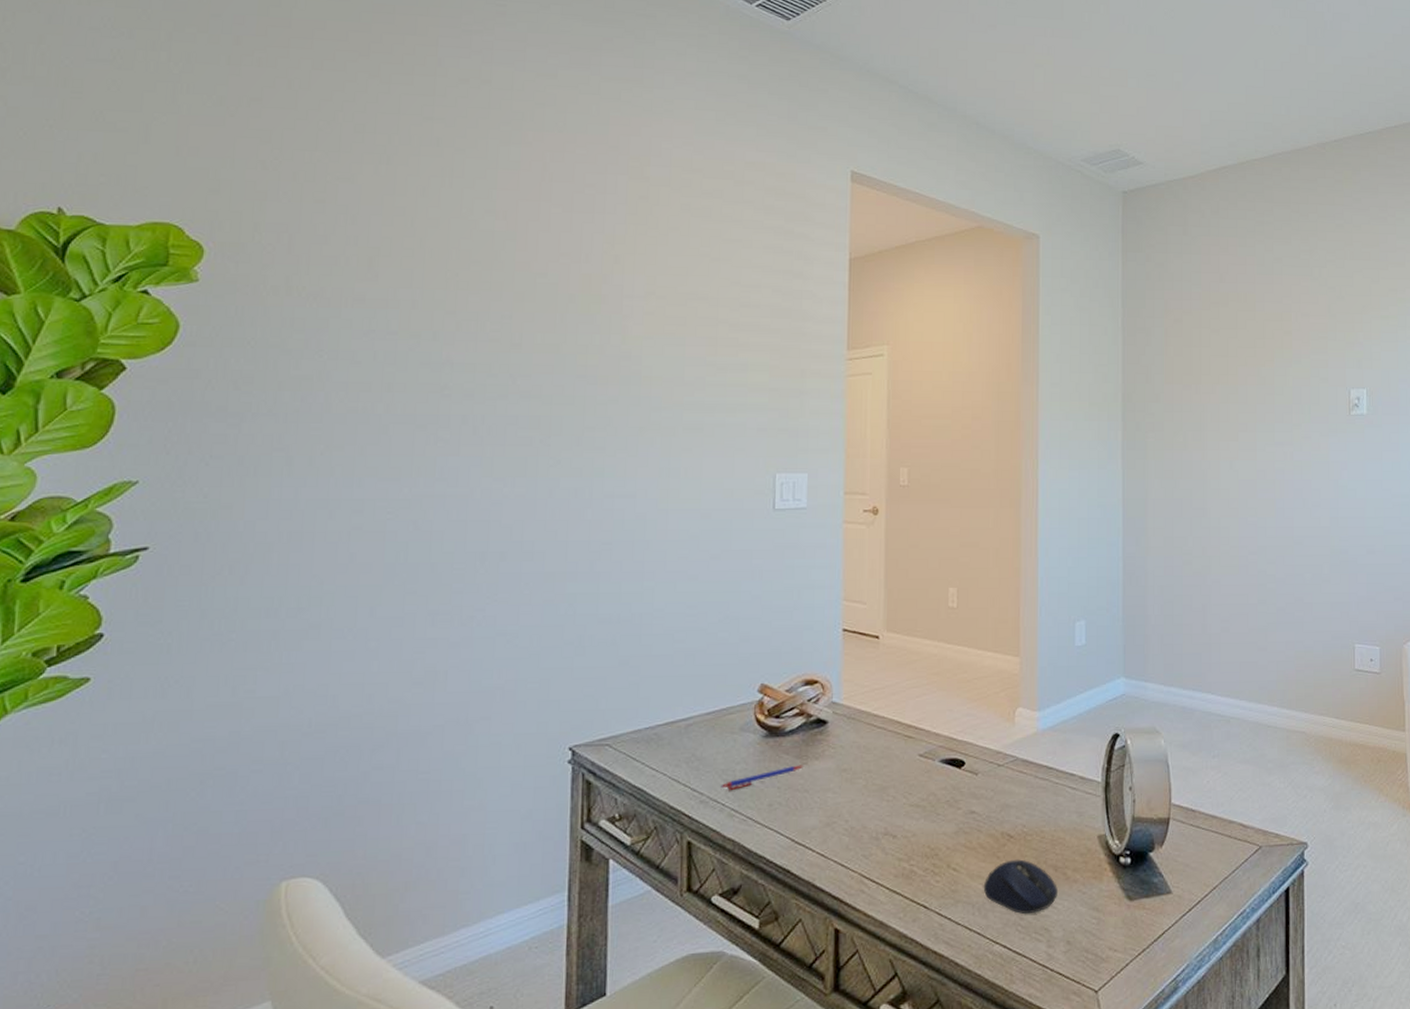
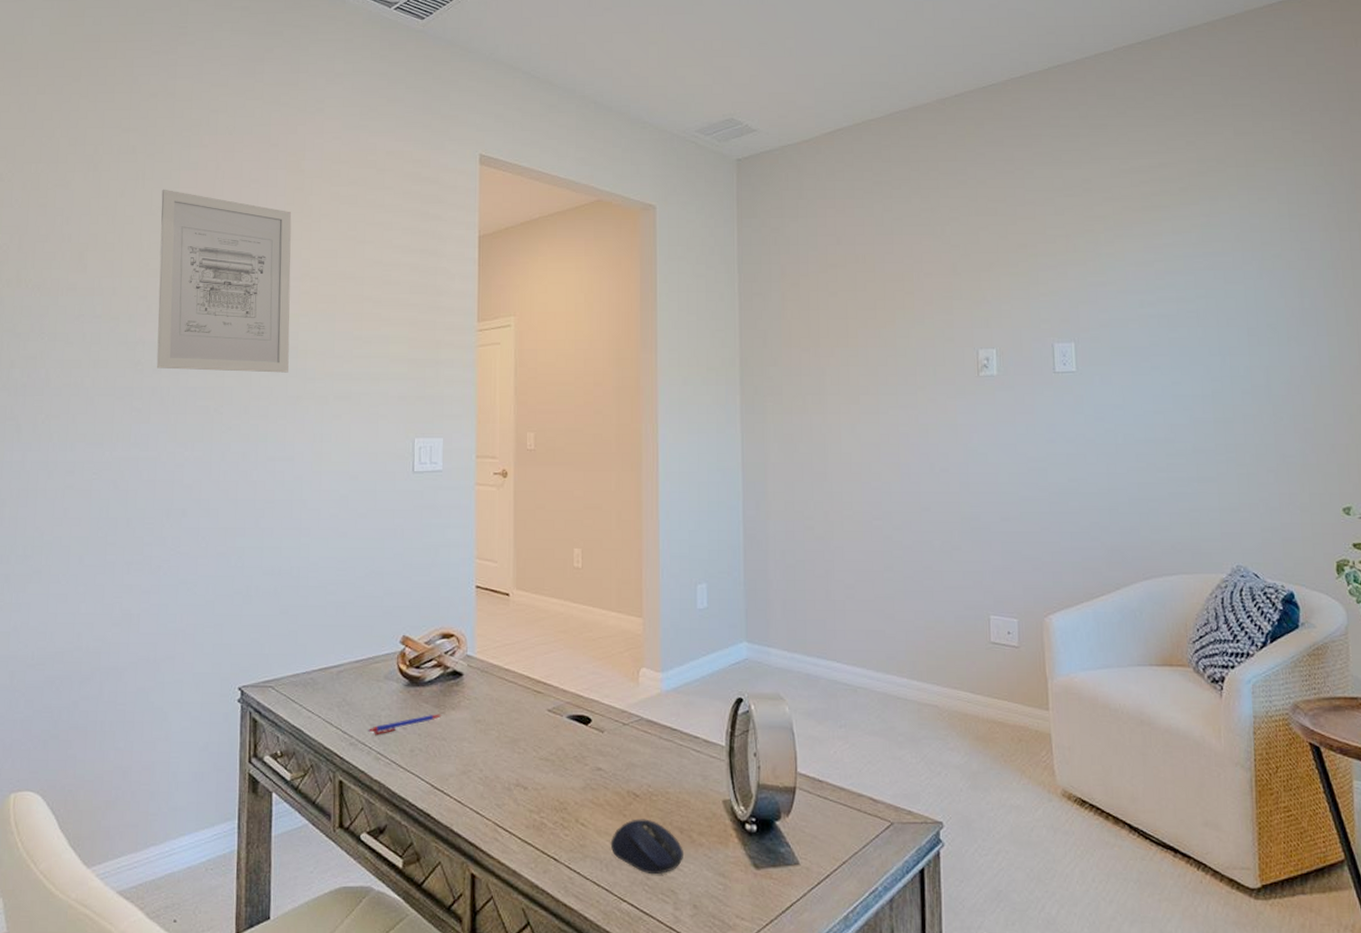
wall art: none [468,189,634,401] -> present [156,189,292,373]

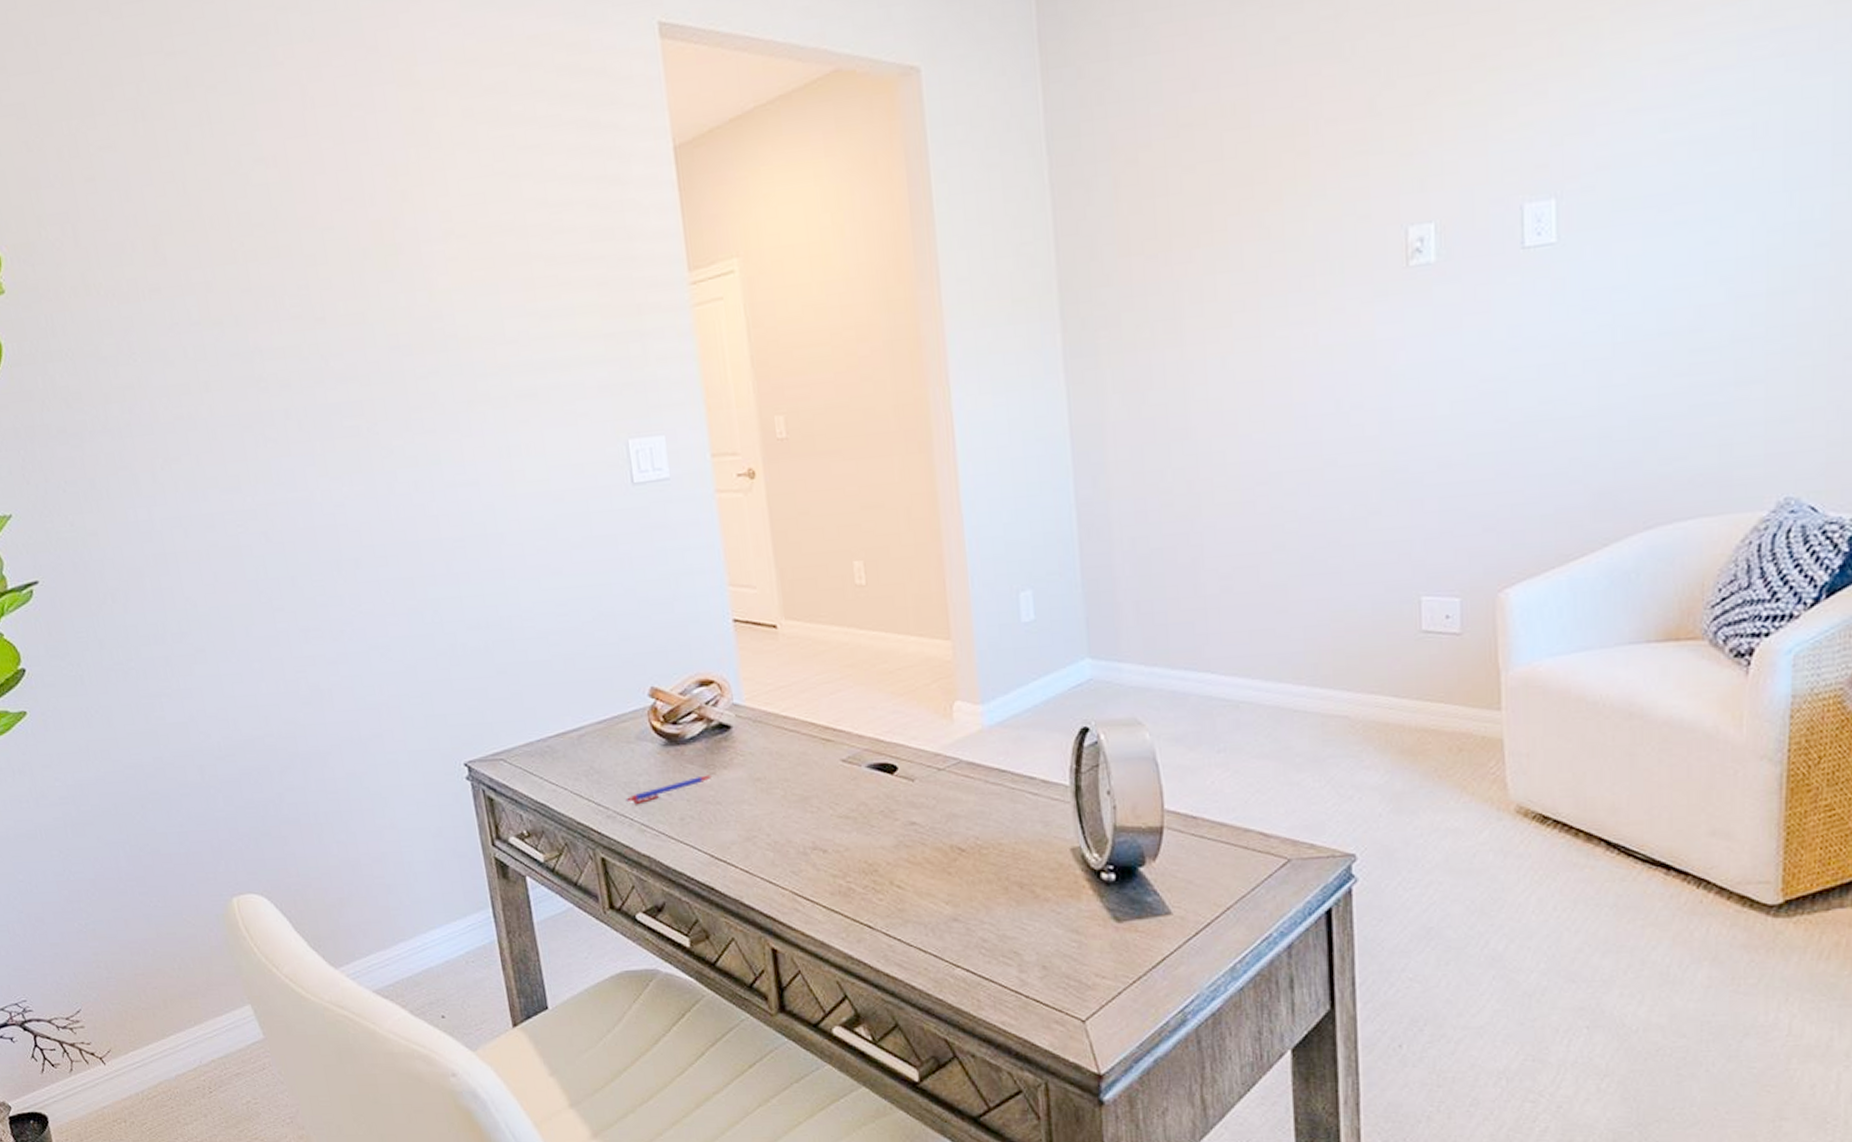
wall art: present [156,189,292,373] -> none [237,134,451,384]
computer mouse: present [610,819,683,875] -> none [935,875,1026,936]

